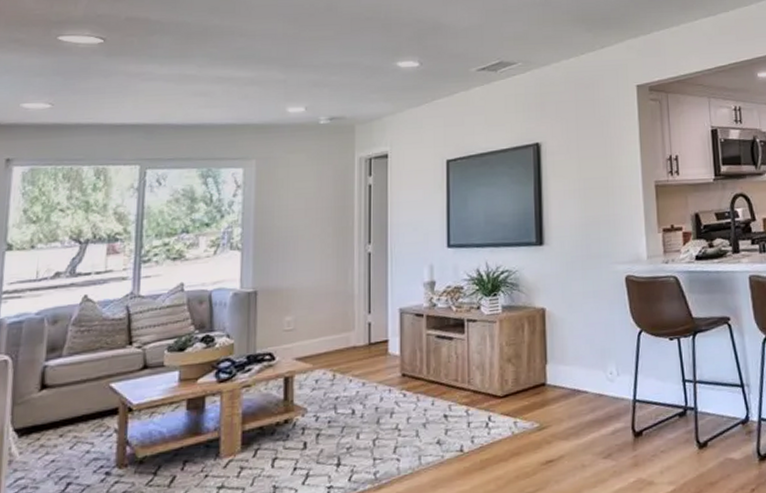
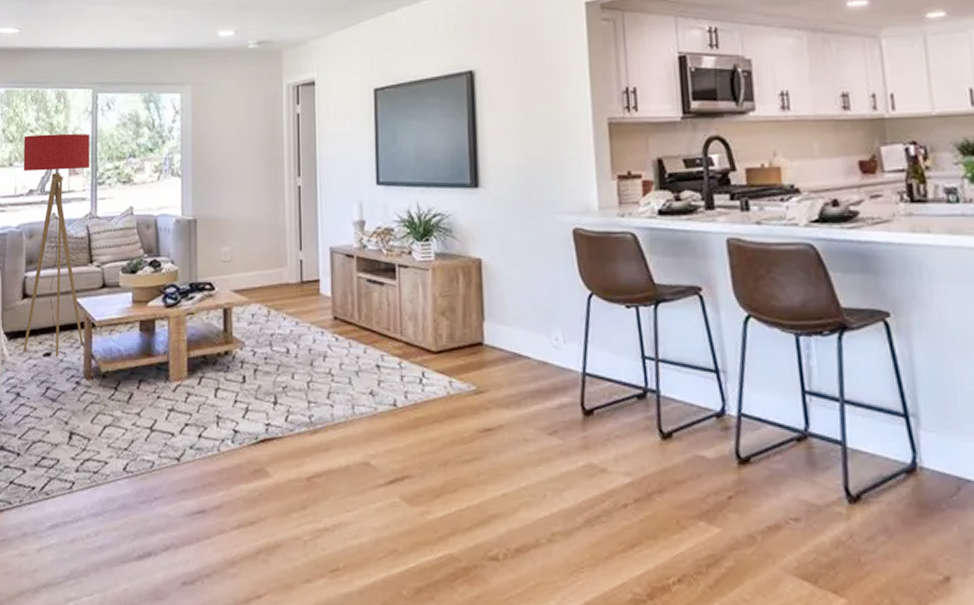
floor lamp: none [38,211,135,450] -> present [23,133,90,357]

